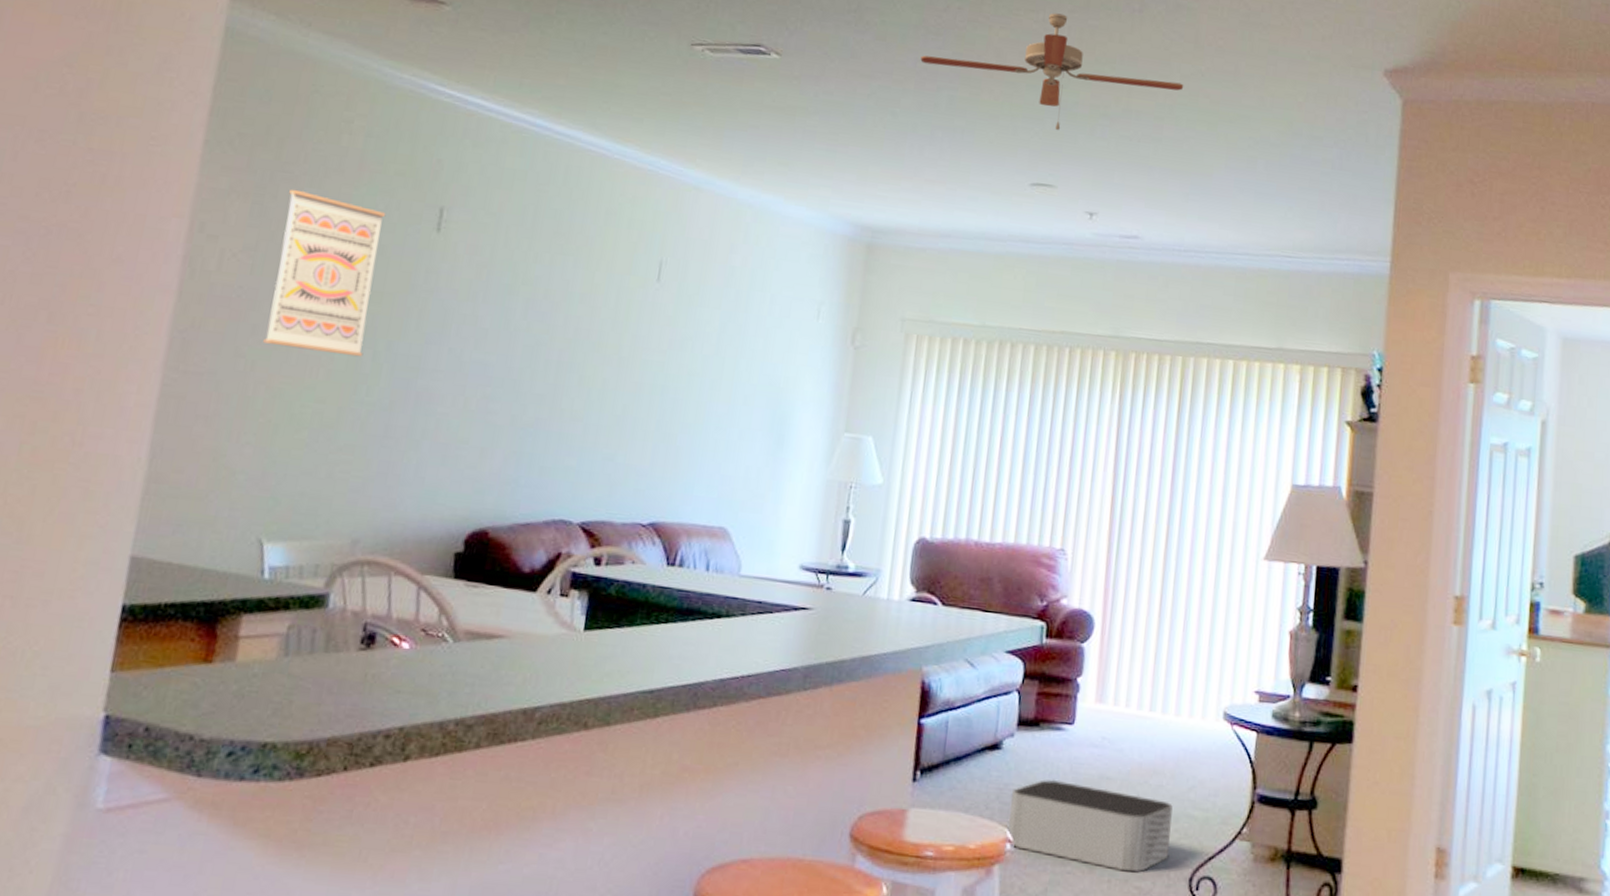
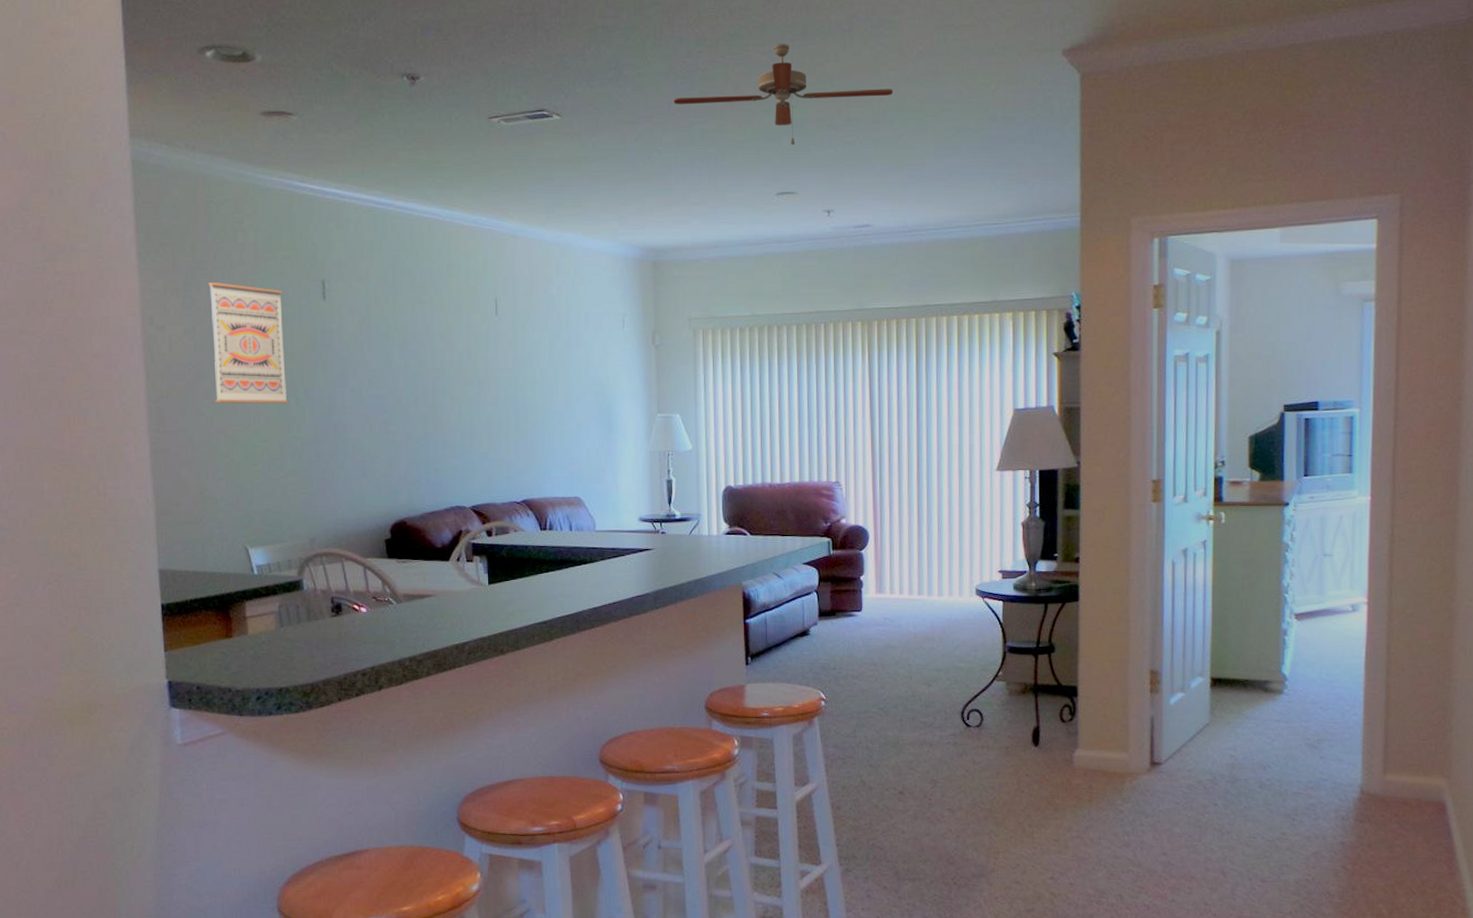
storage bin: present [1008,779,1173,872] -> none [820,652,944,712]

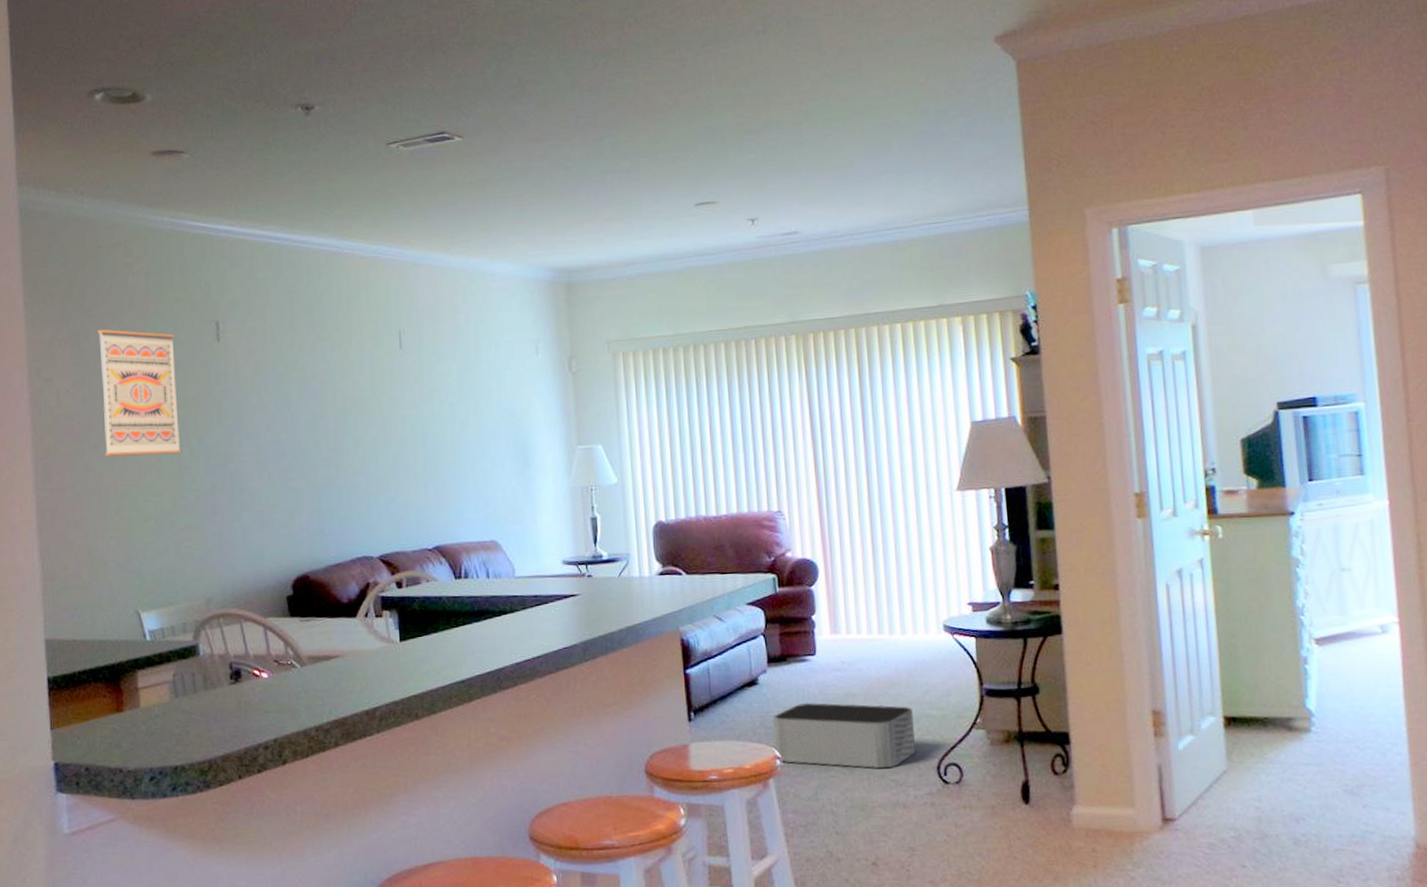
ceiling fan: present [673,44,894,146] -> none [580,49,815,154]
storage bin: none [820,652,944,712] -> present [772,702,917,769]

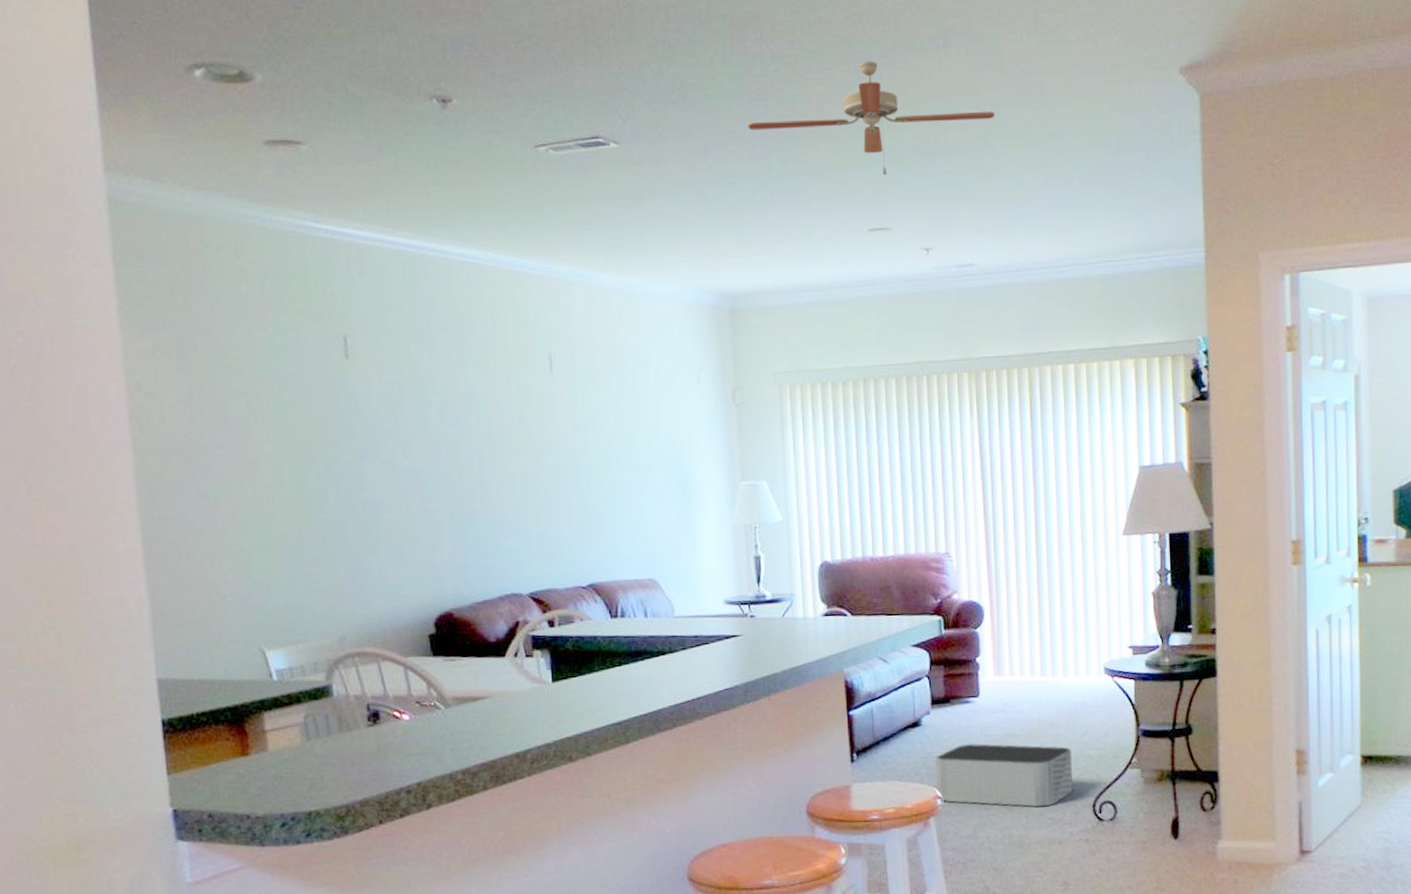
wall art: present [97,329,182,457] -> none [206,340,309,482]
ceiling fan: none [580,49,815,154] -> present [748,61,995,176]

